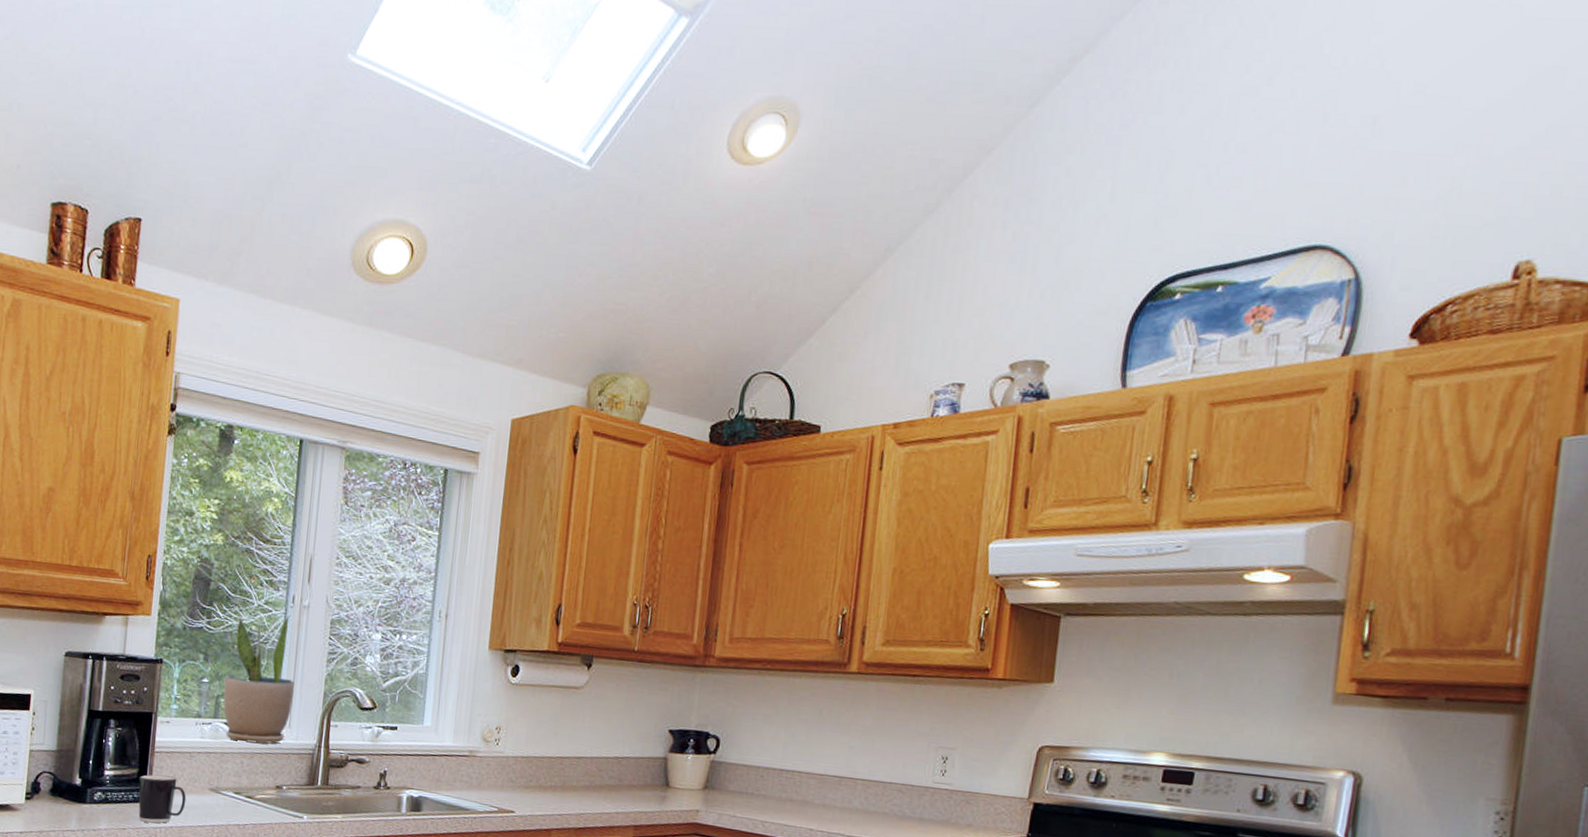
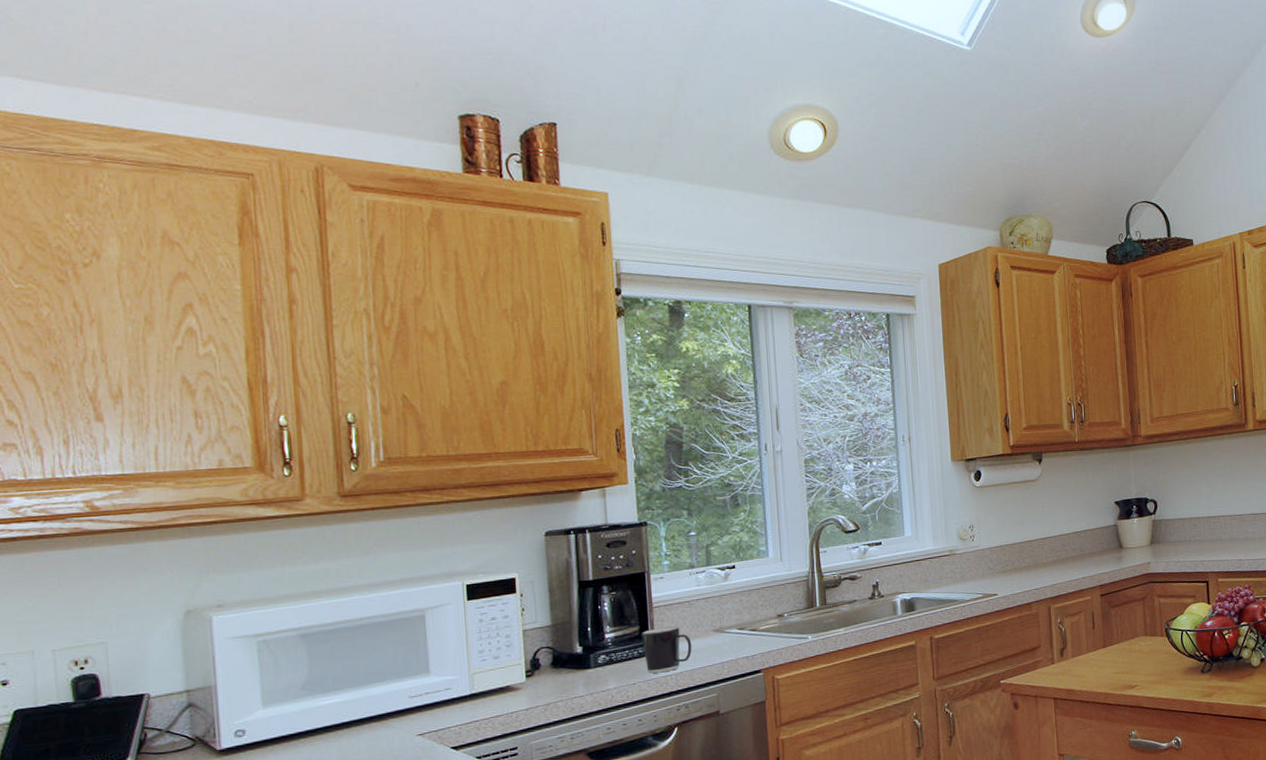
potted plant: present [223,615,295,744] -> none [710,462,781,583]

